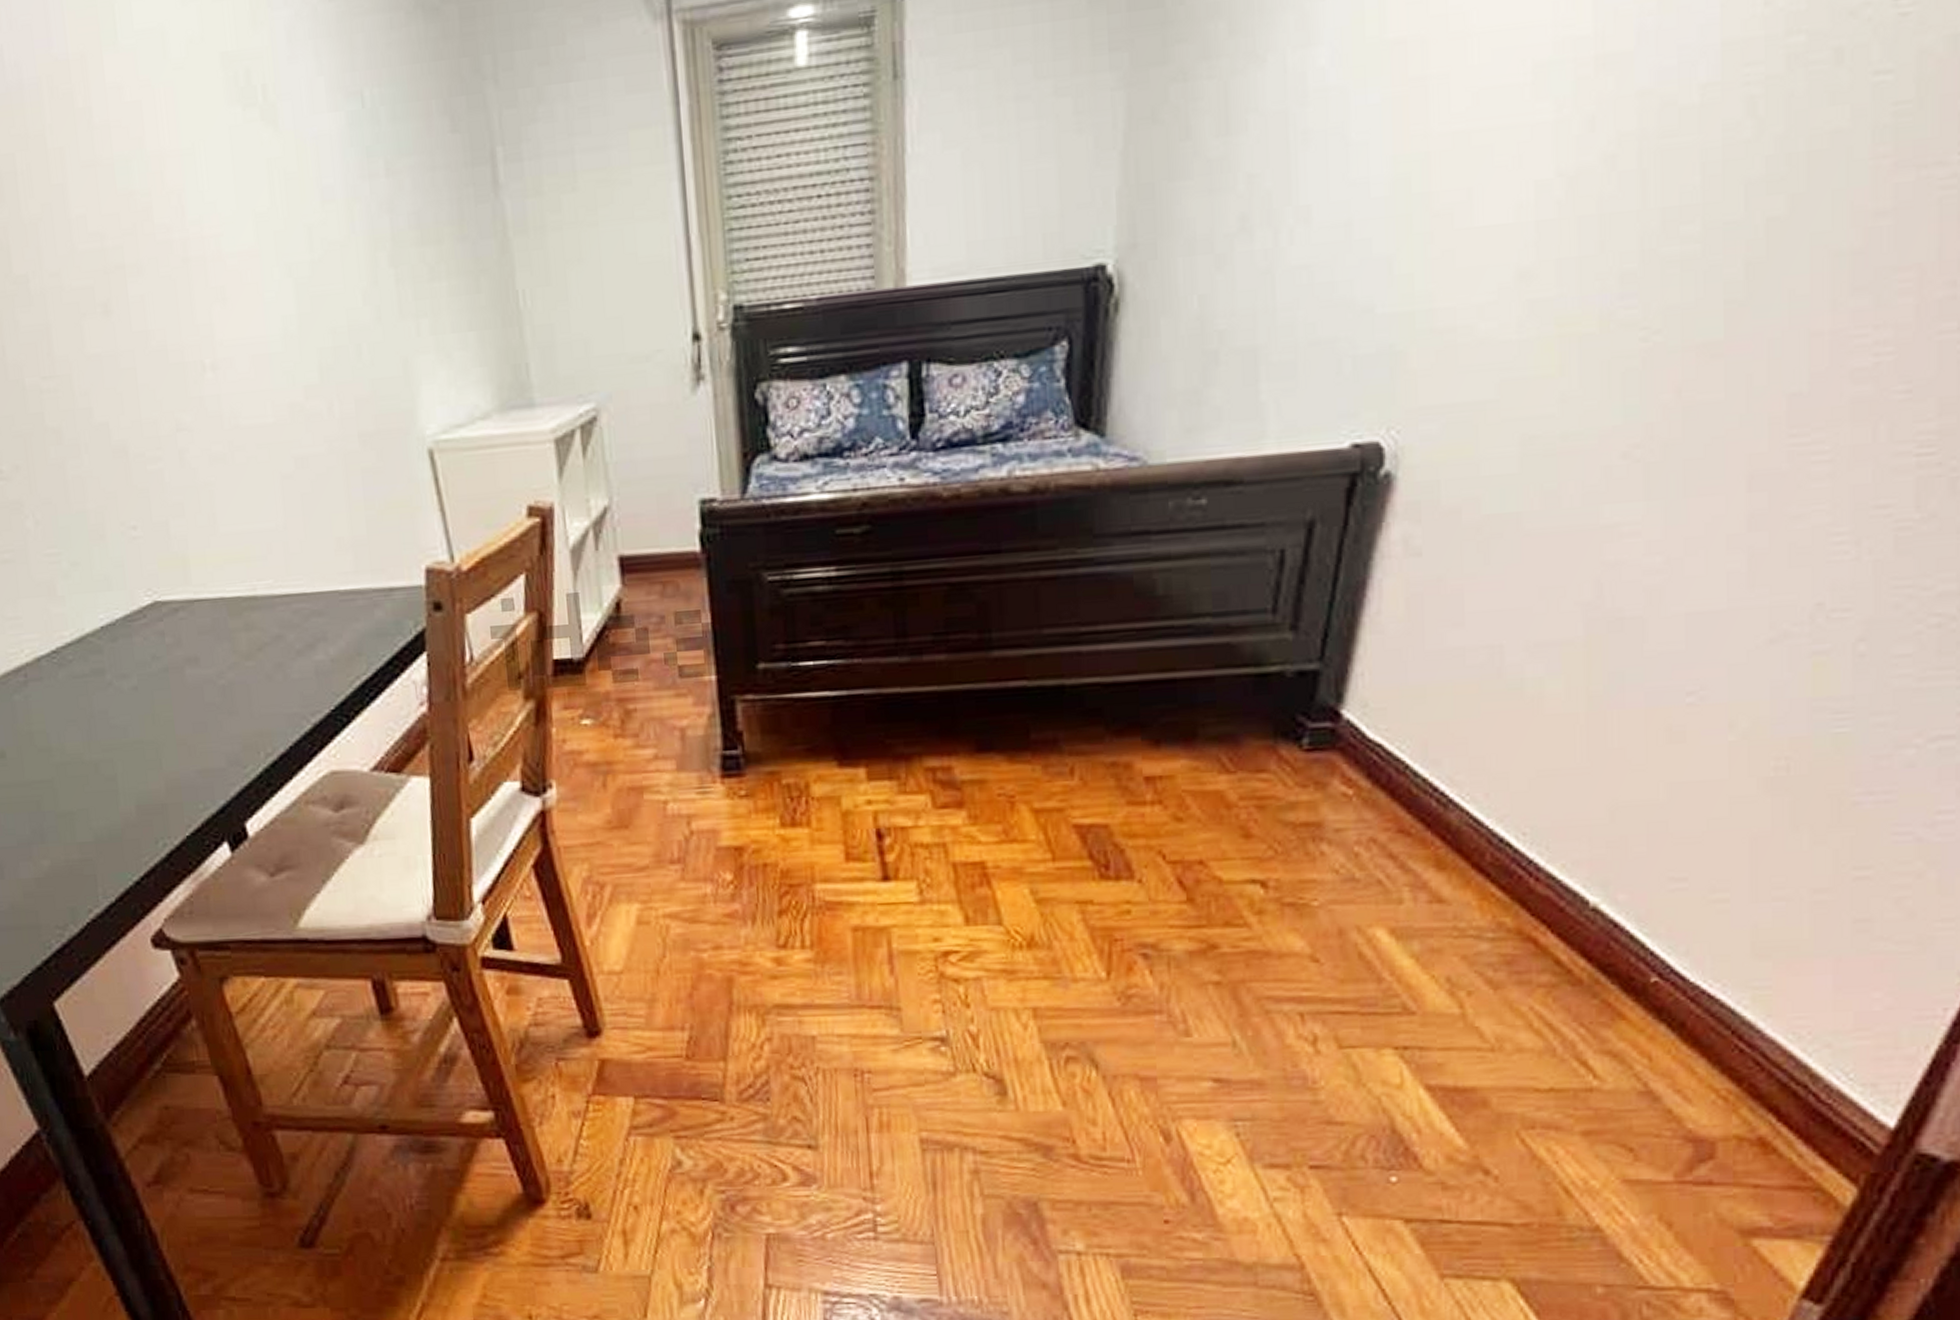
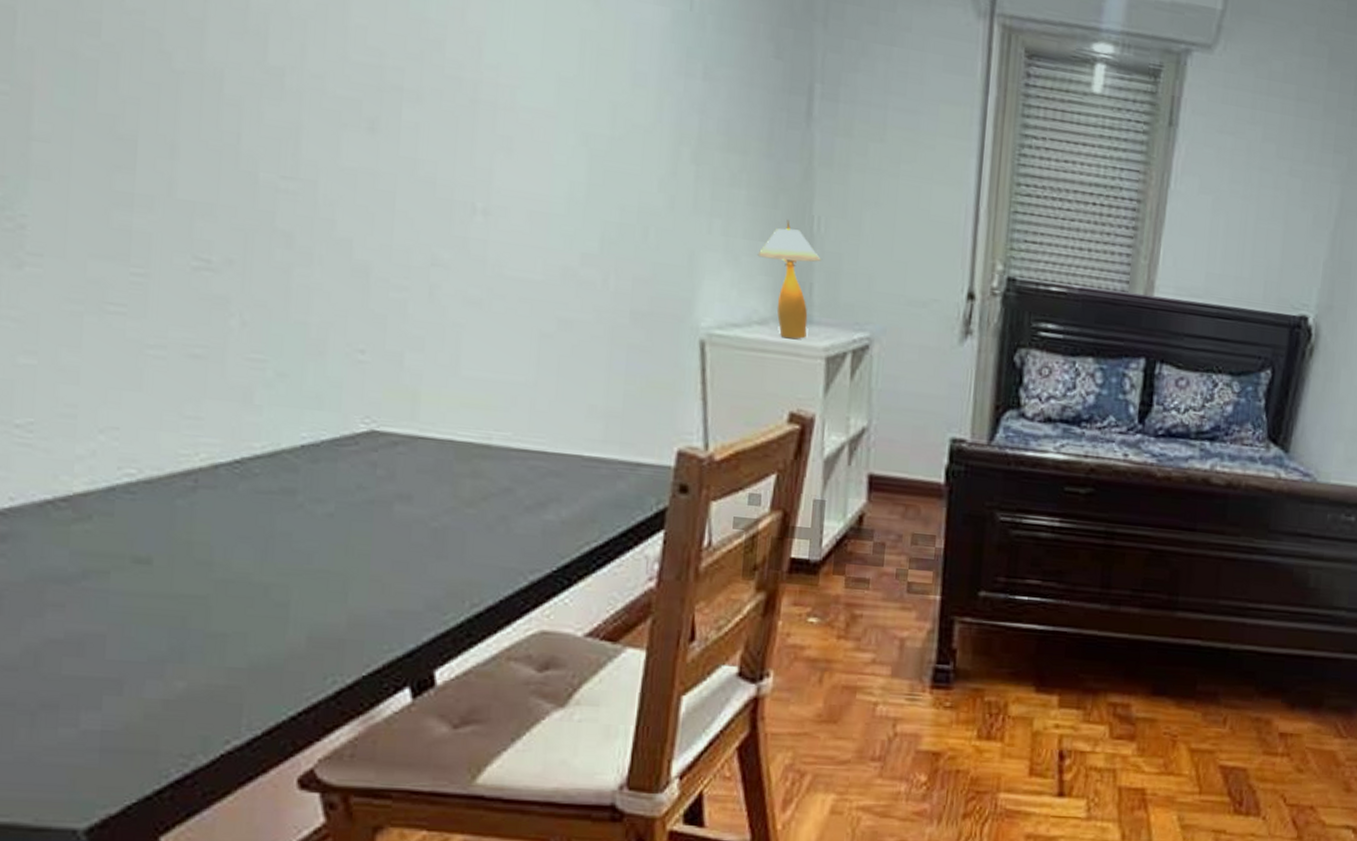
table lamp: none [468,302,533,429] -> present [757,220,821,339]

